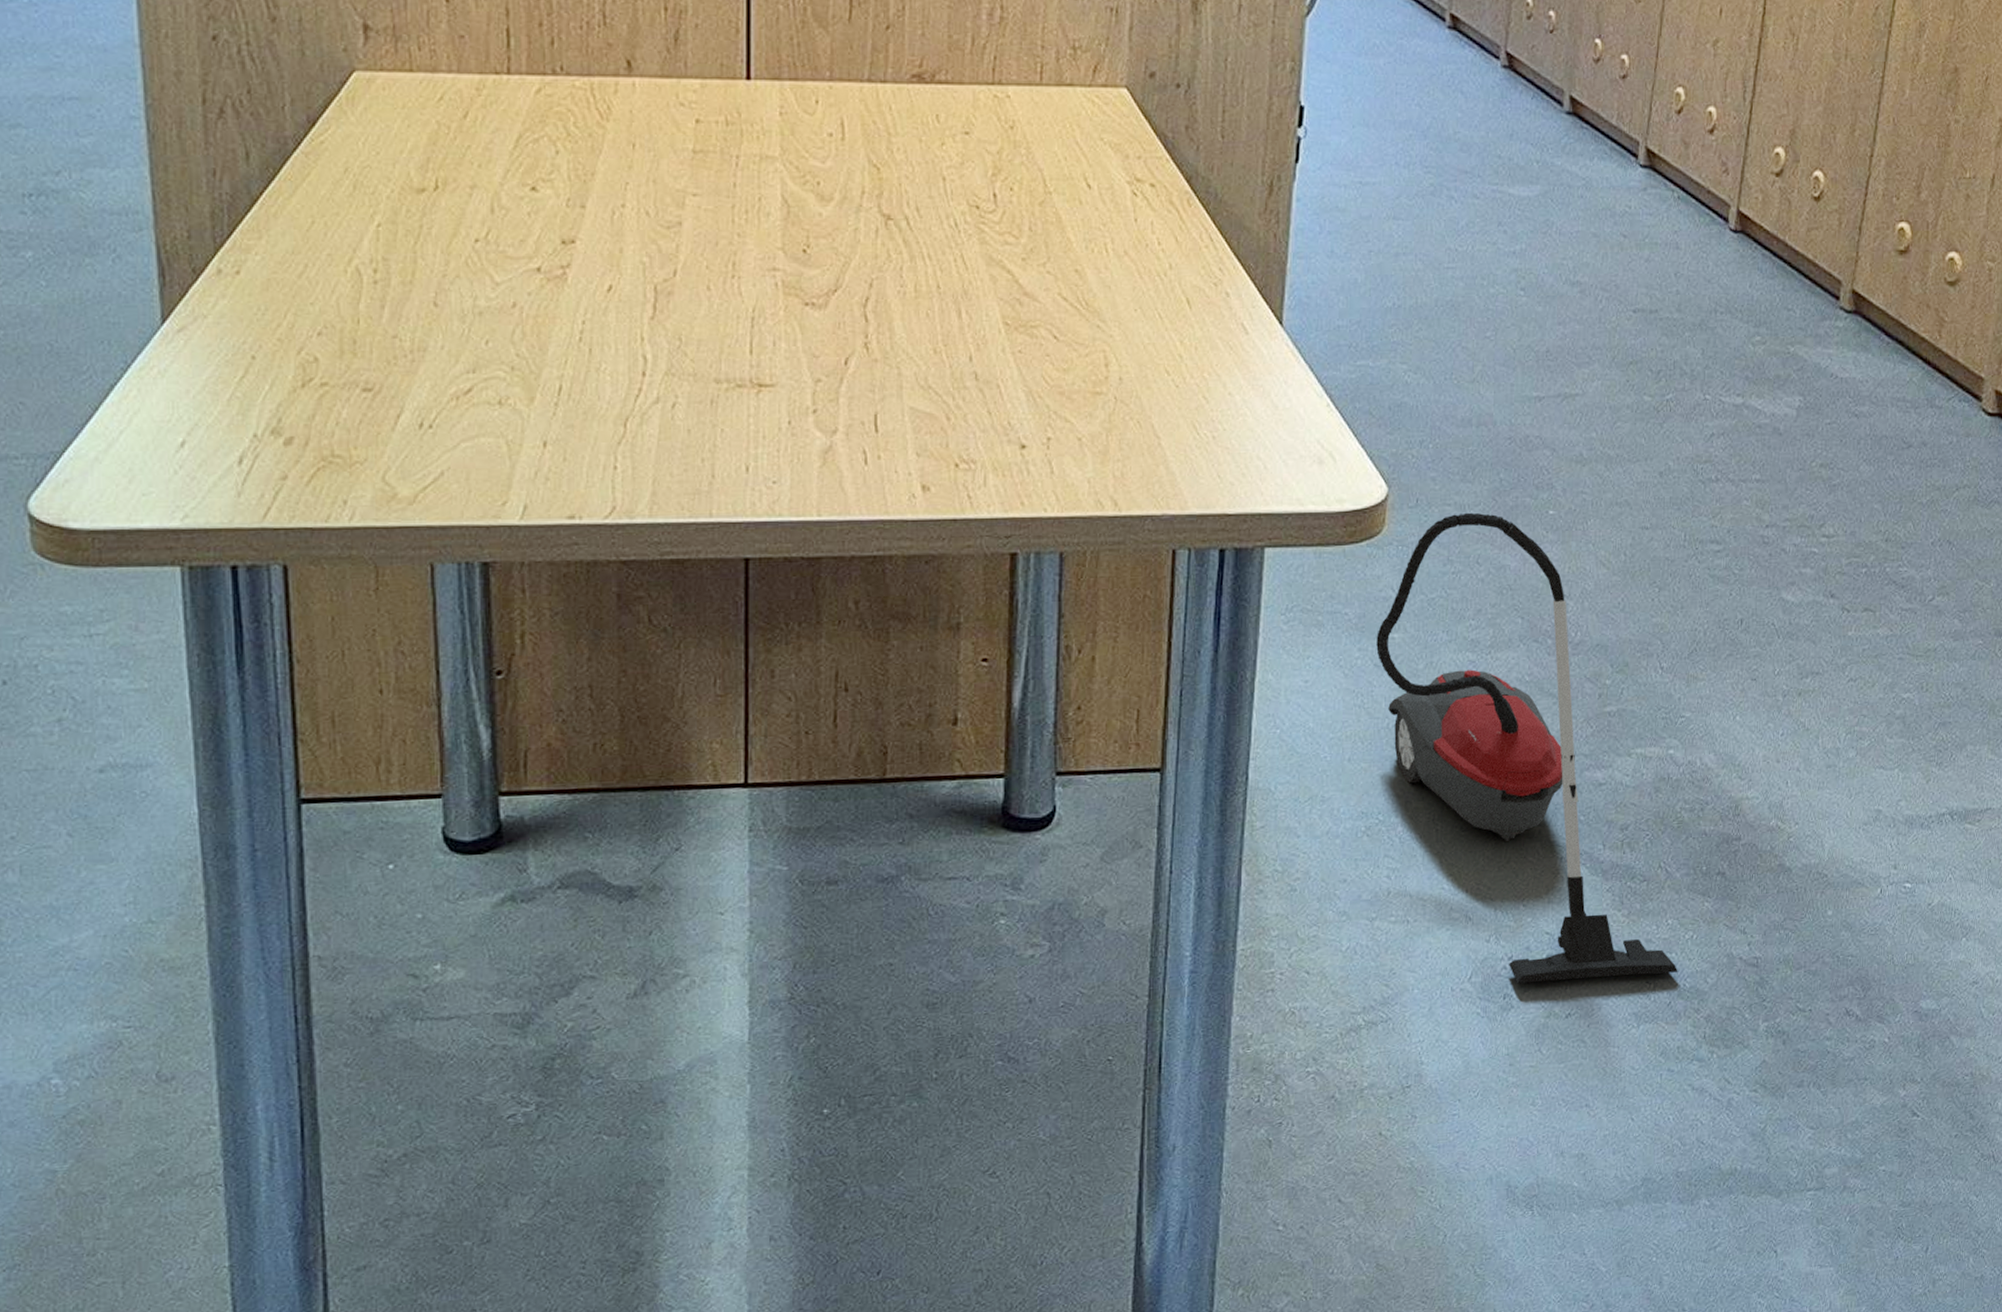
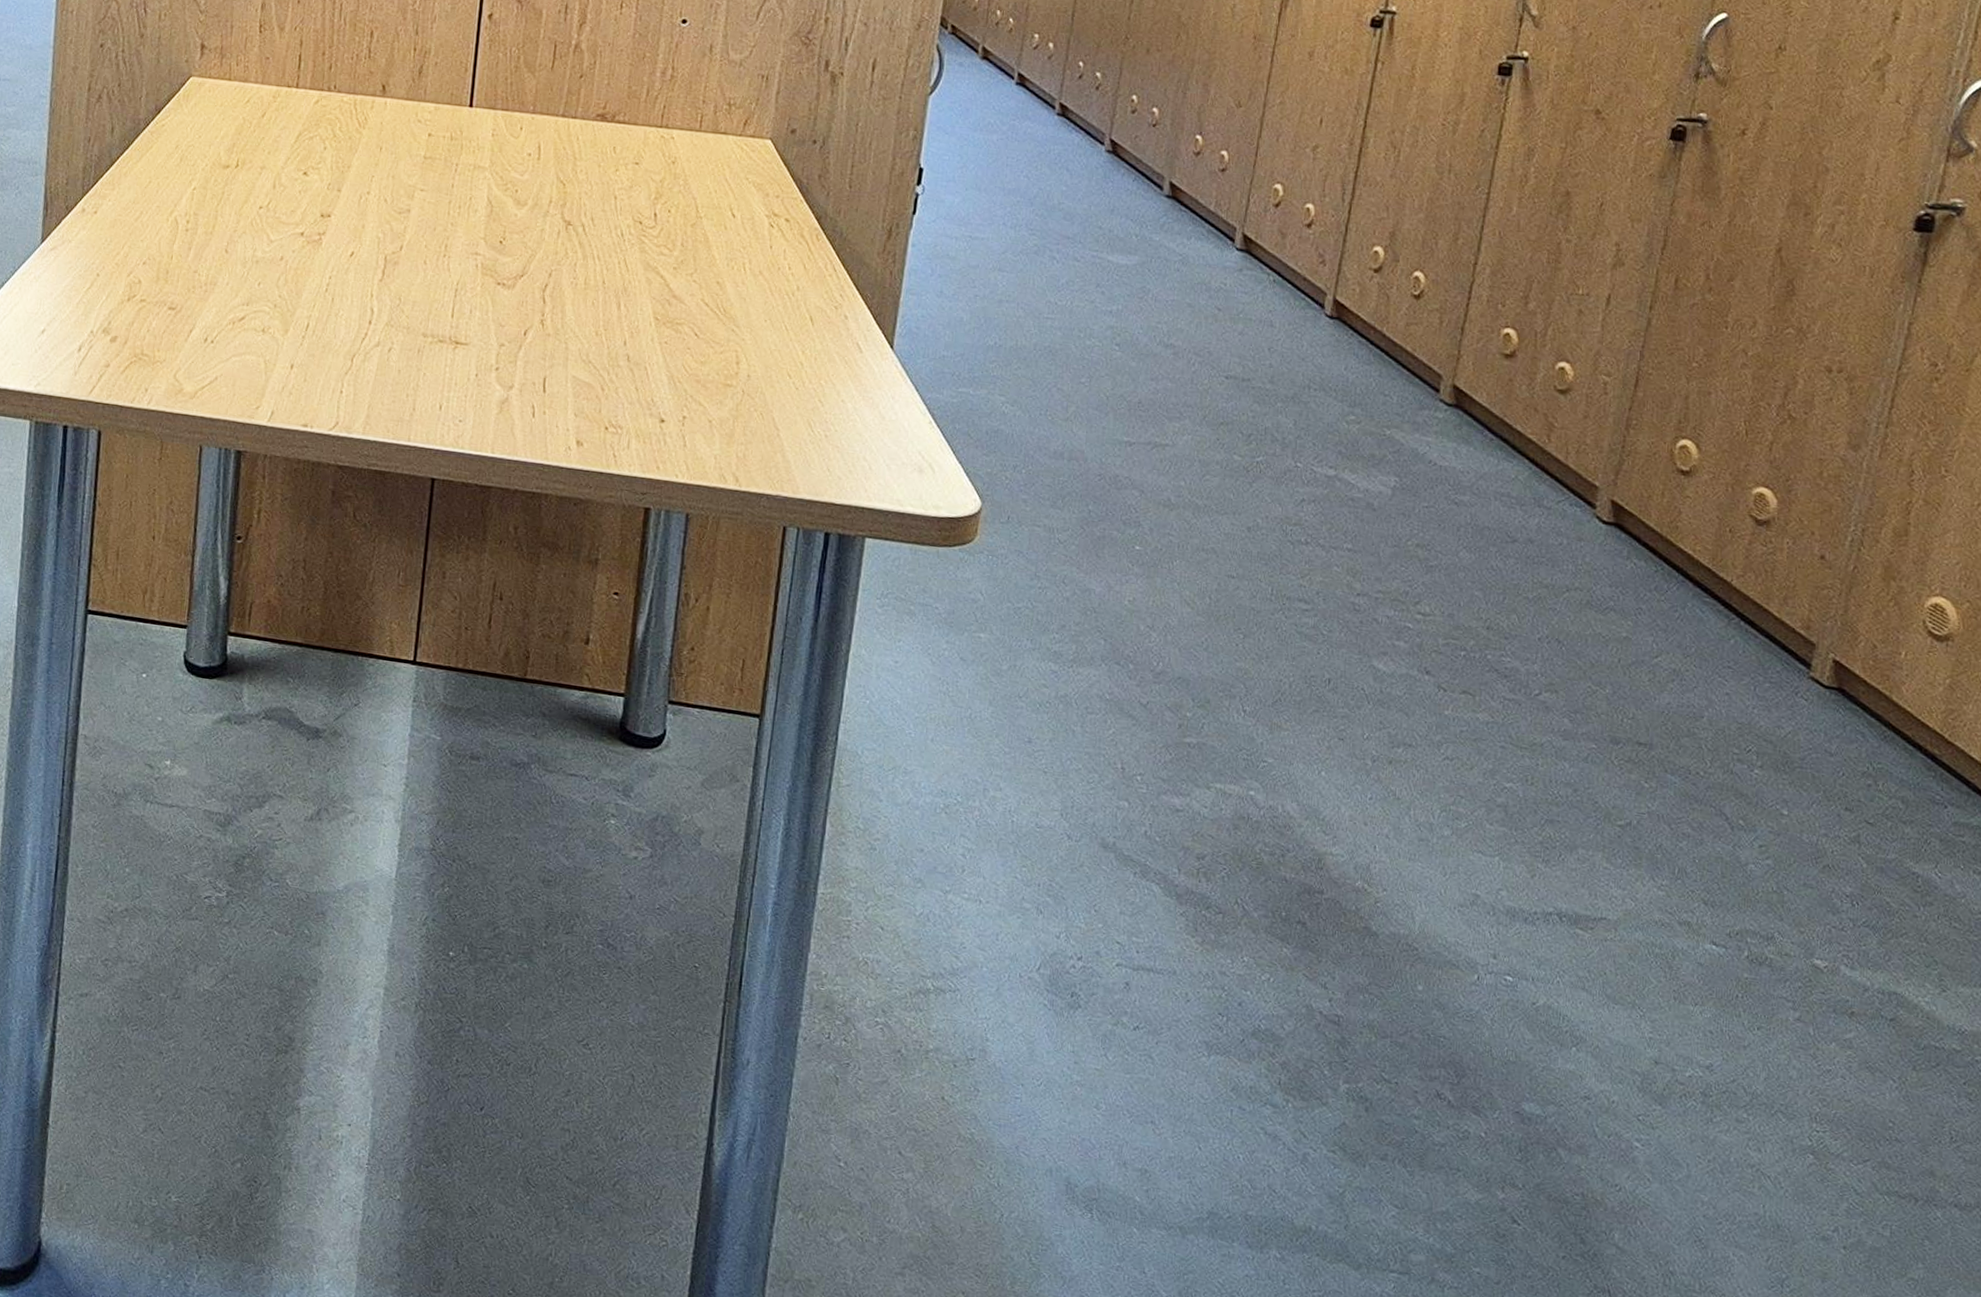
vacuum cleaner: present [1376,512,1678,984] -> none [963,535,1253,1011]

